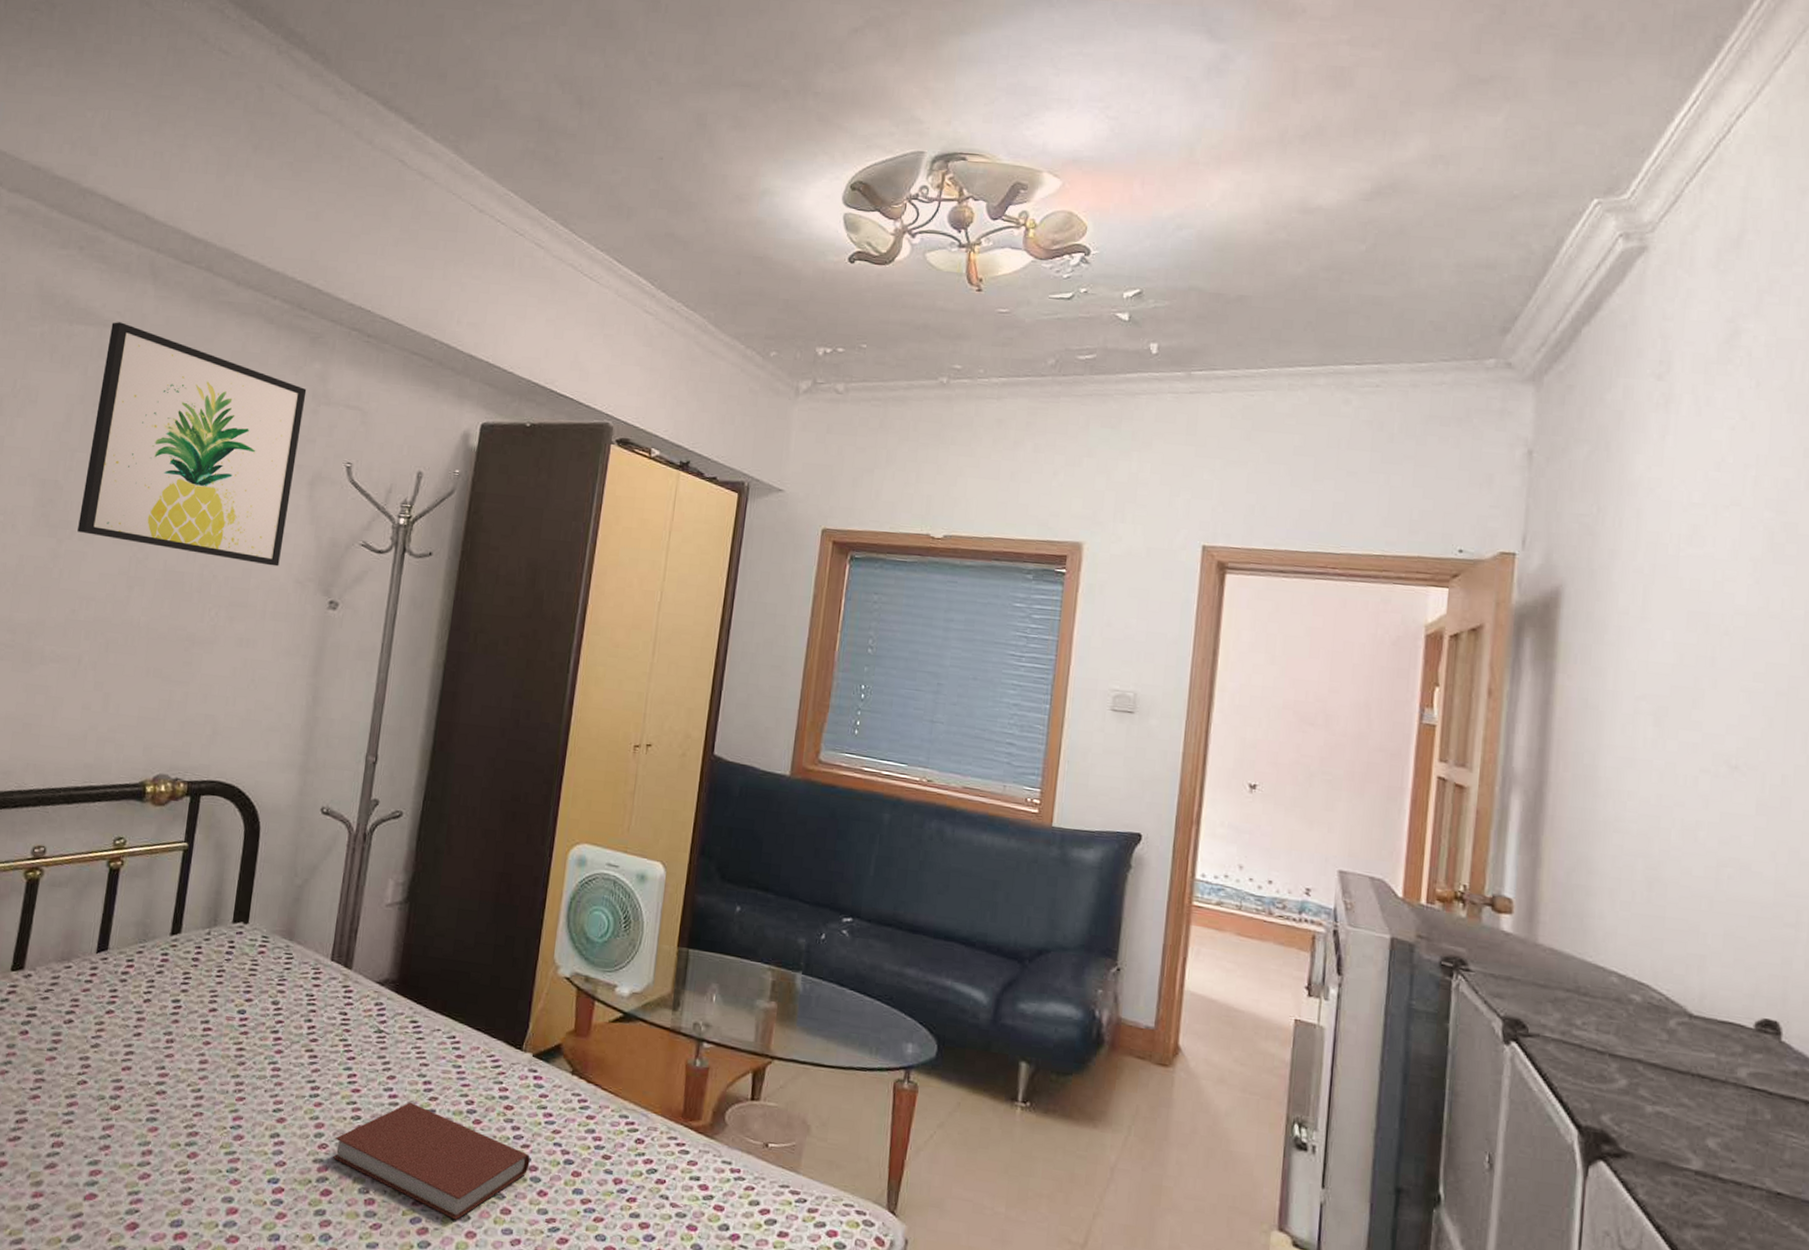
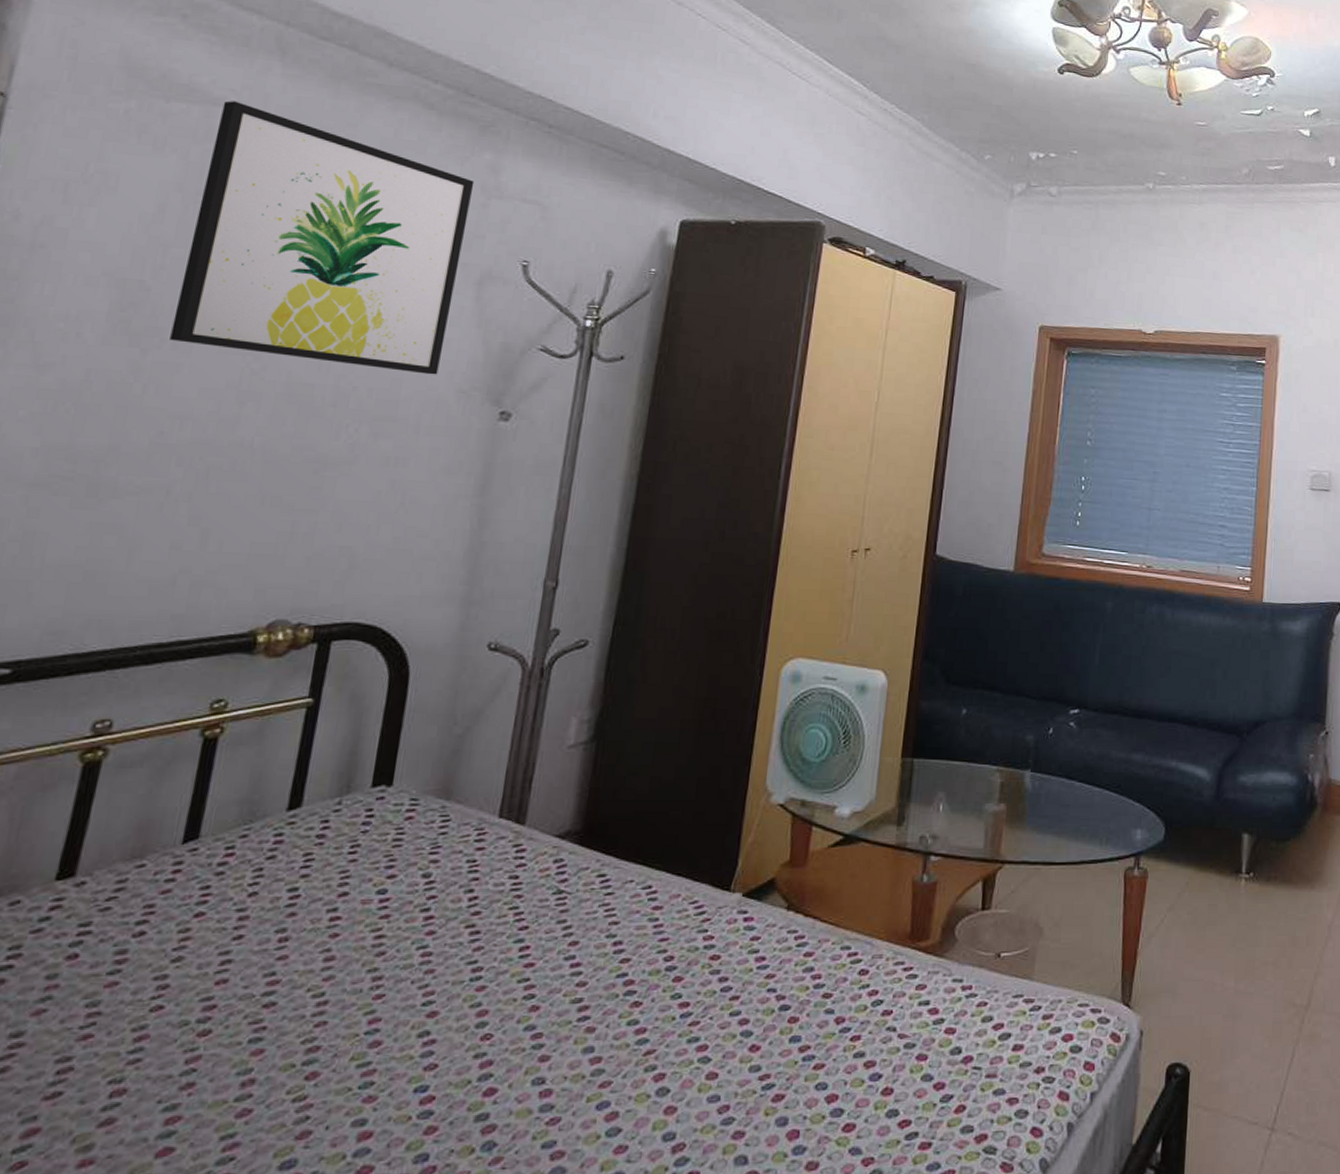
book: present [332,1102,530,1220] -> none [498,968,741,1096]

